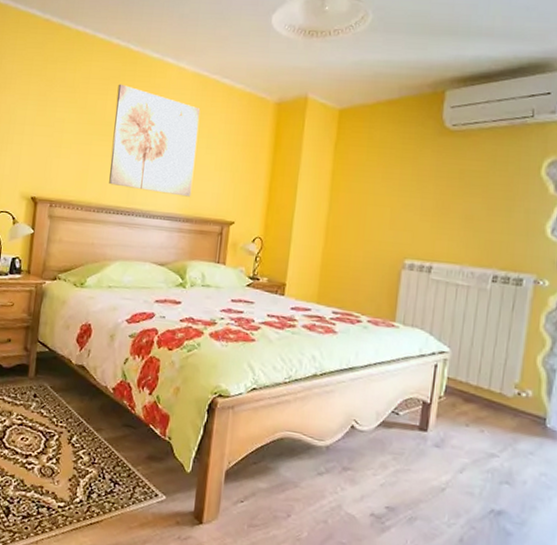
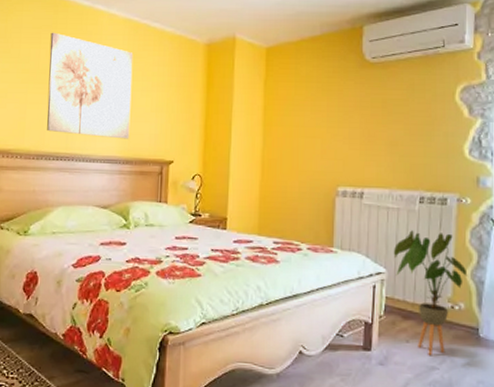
house plant: none [459,310,539,442] -> present [393,230,468,355]

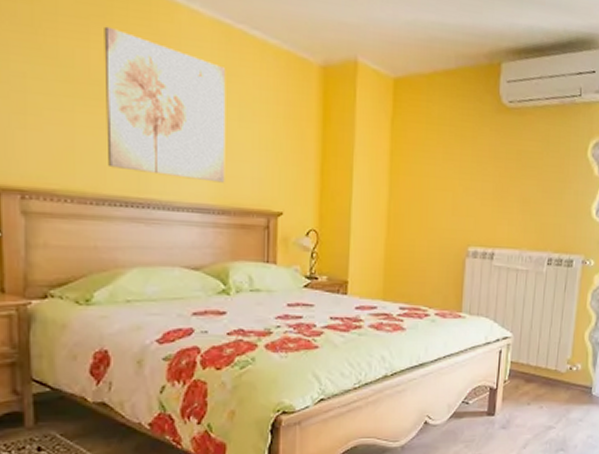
house plant: present [393,230,468,355] -> none [520,293,586,415]

